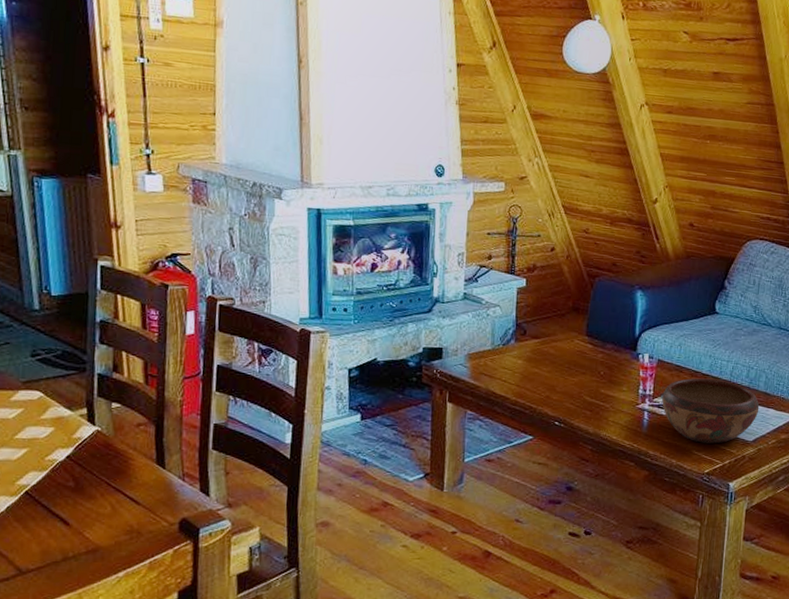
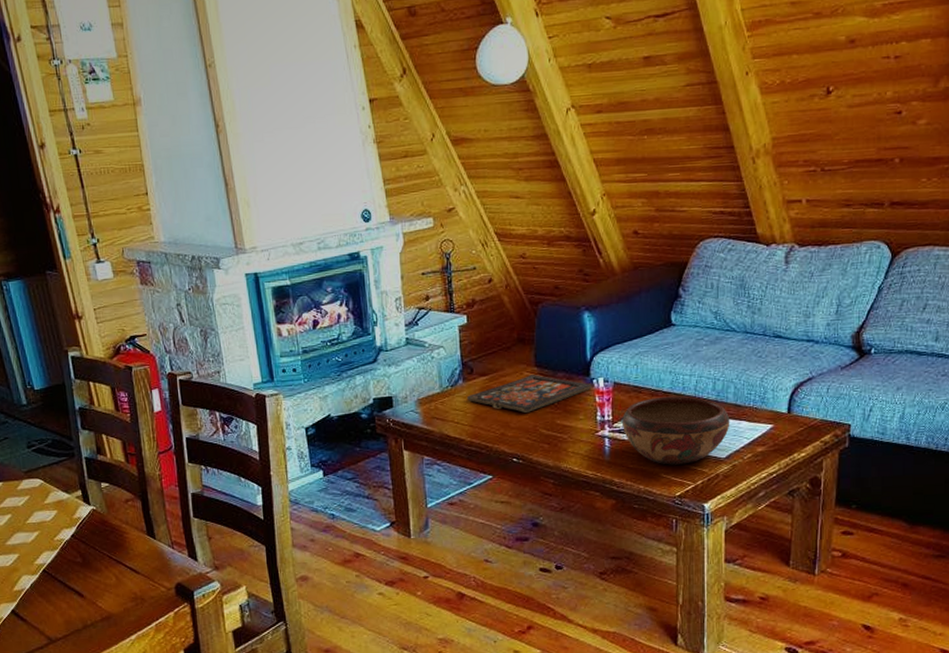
board game: none [516,342,638,379] -> present [466,374,592,413]

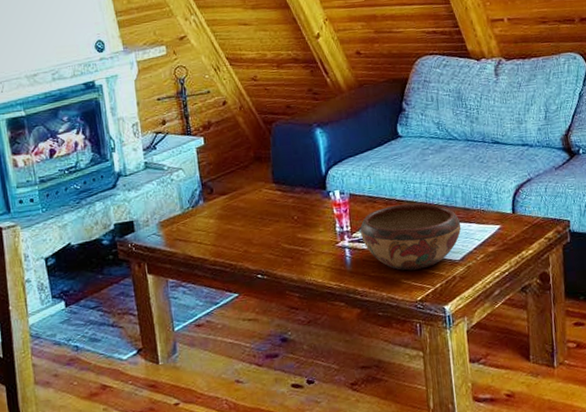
board game: present [466,374,592,413] -> none [207,190,329,229]

